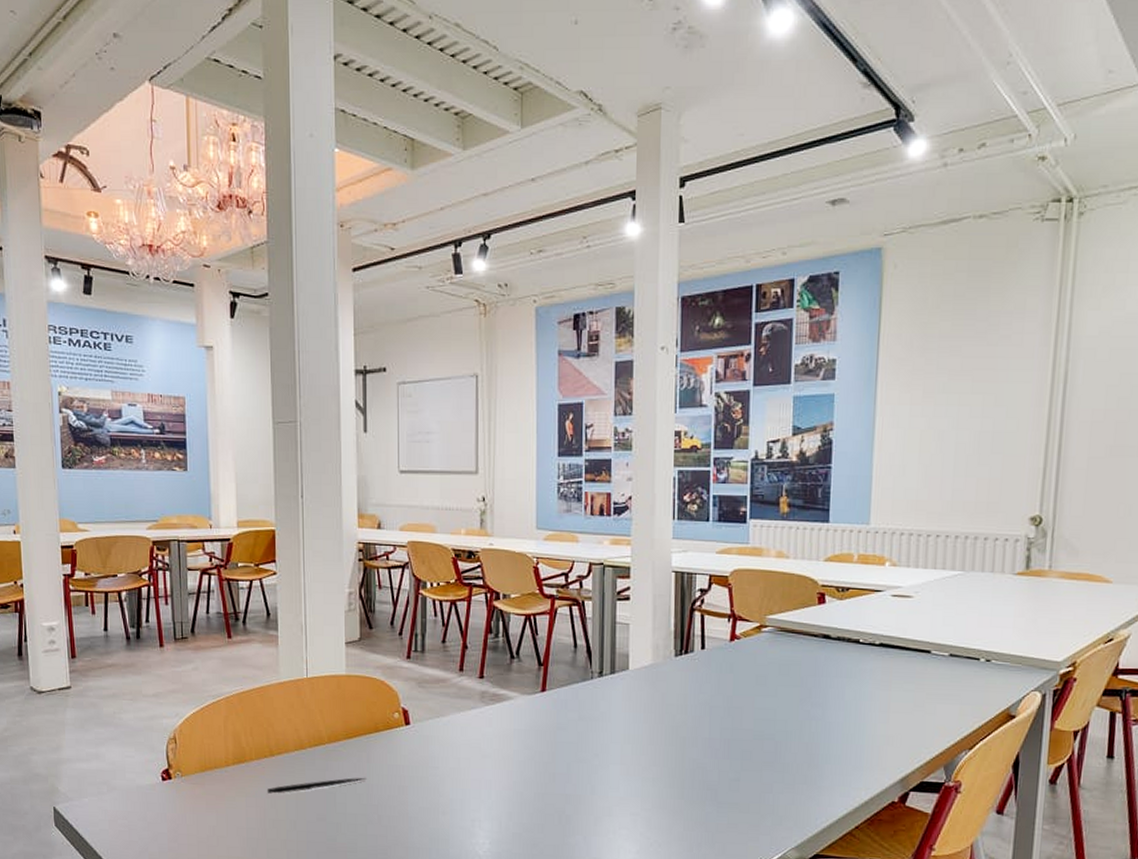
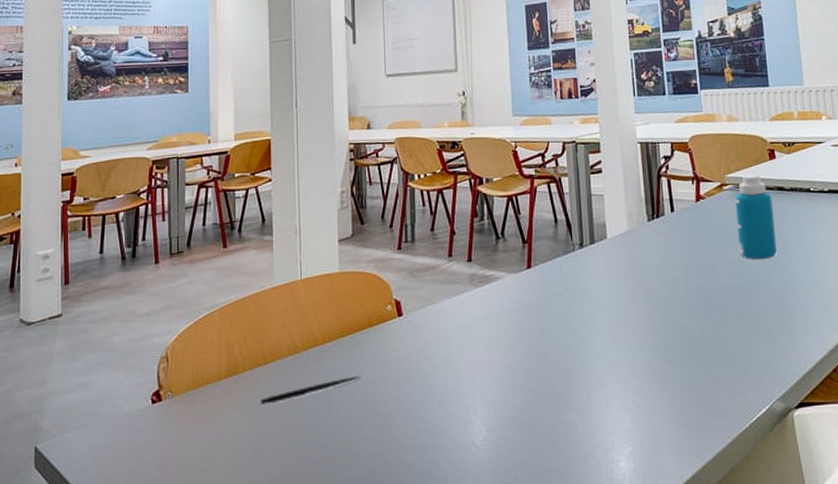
bottle: none [771,618,815,709] -> present [734,174,777,260]

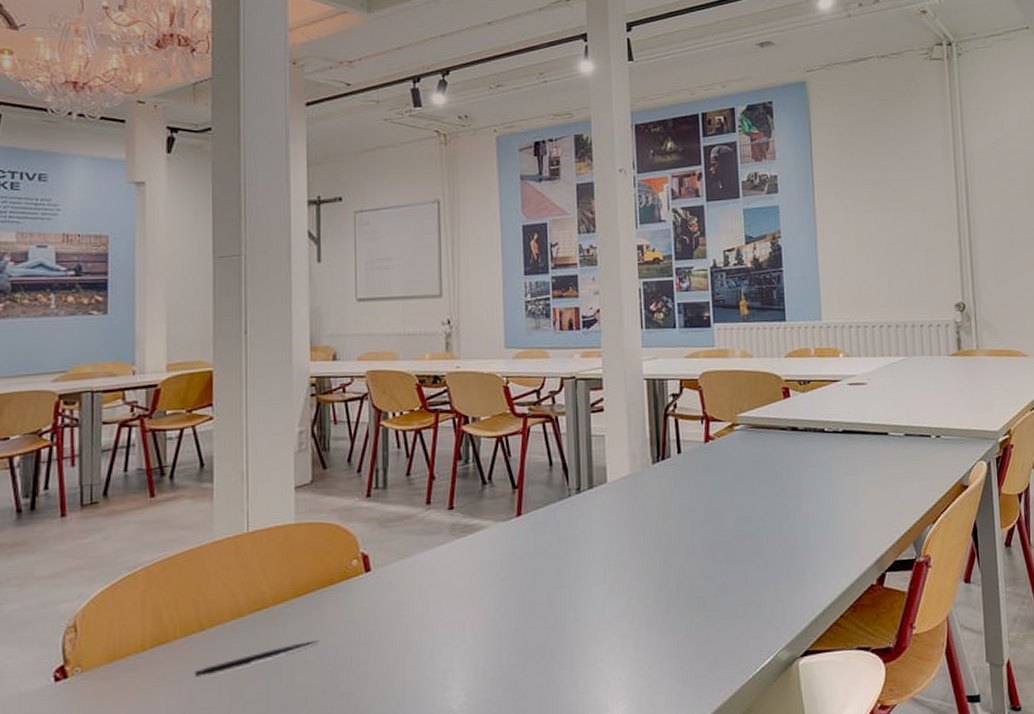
bottle: present [734,174,777,260] -> none [745,414,788,504]

